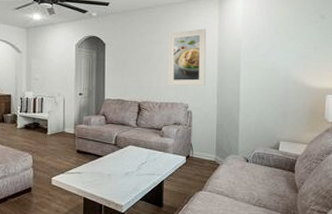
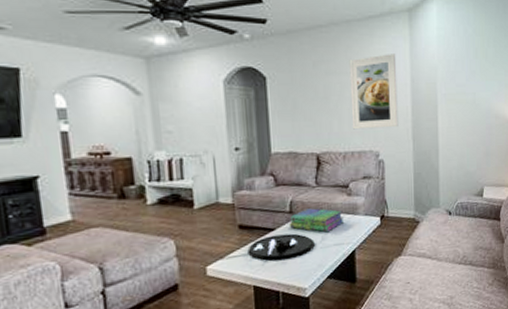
decorative tray: none [81,161,132,181] -> present [247,233,315,262]
stack of books: none [113,143,156,164] -> present [289,208,343,233]

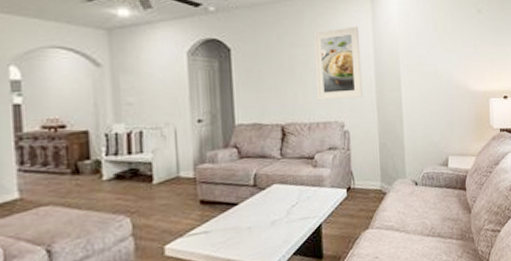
decorative tray: present [247,233,315,262] -> none [209,208,280,239]
stack of books: present [289,208,343,233] -> none [253,181,309,206]

